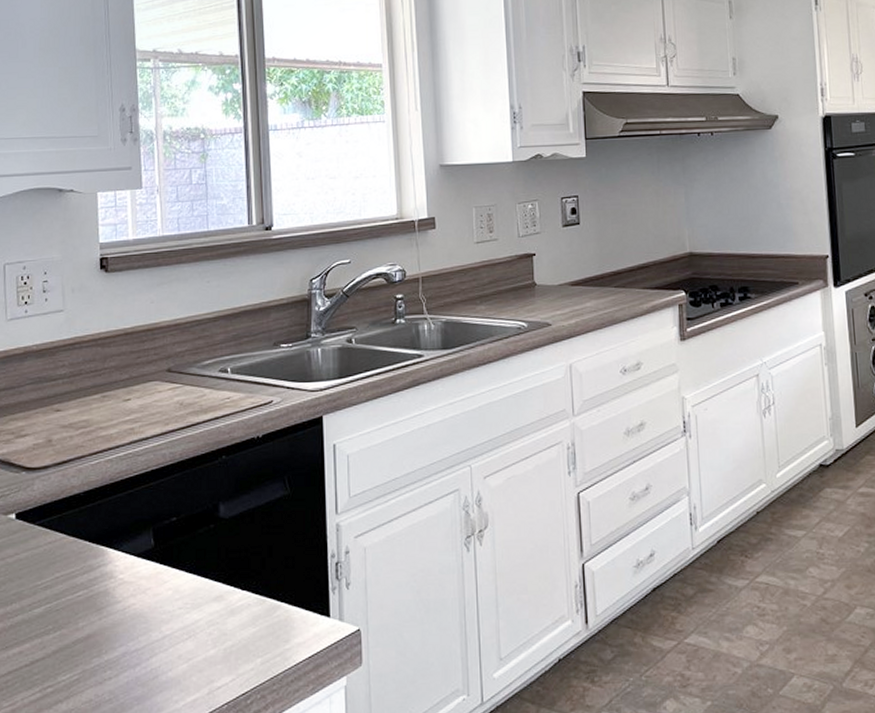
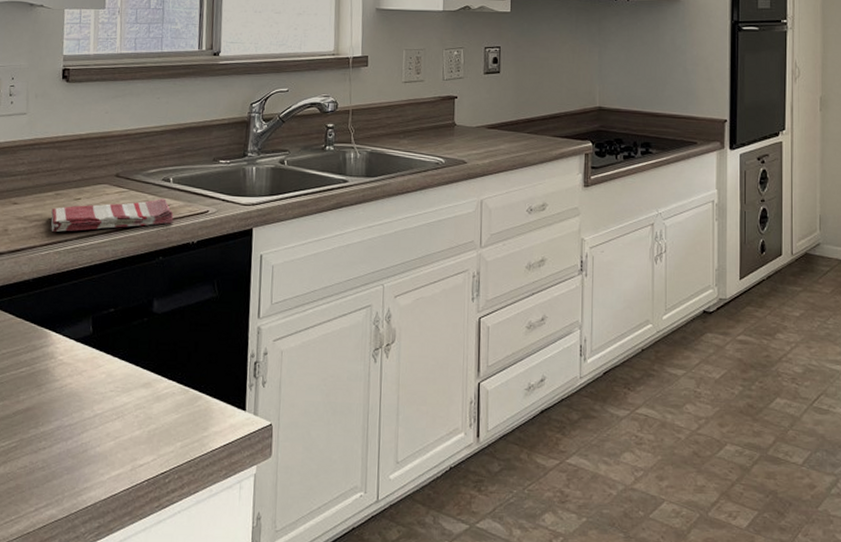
dish towel: none [99,391,235,438] -> present [51,198,174,232]

